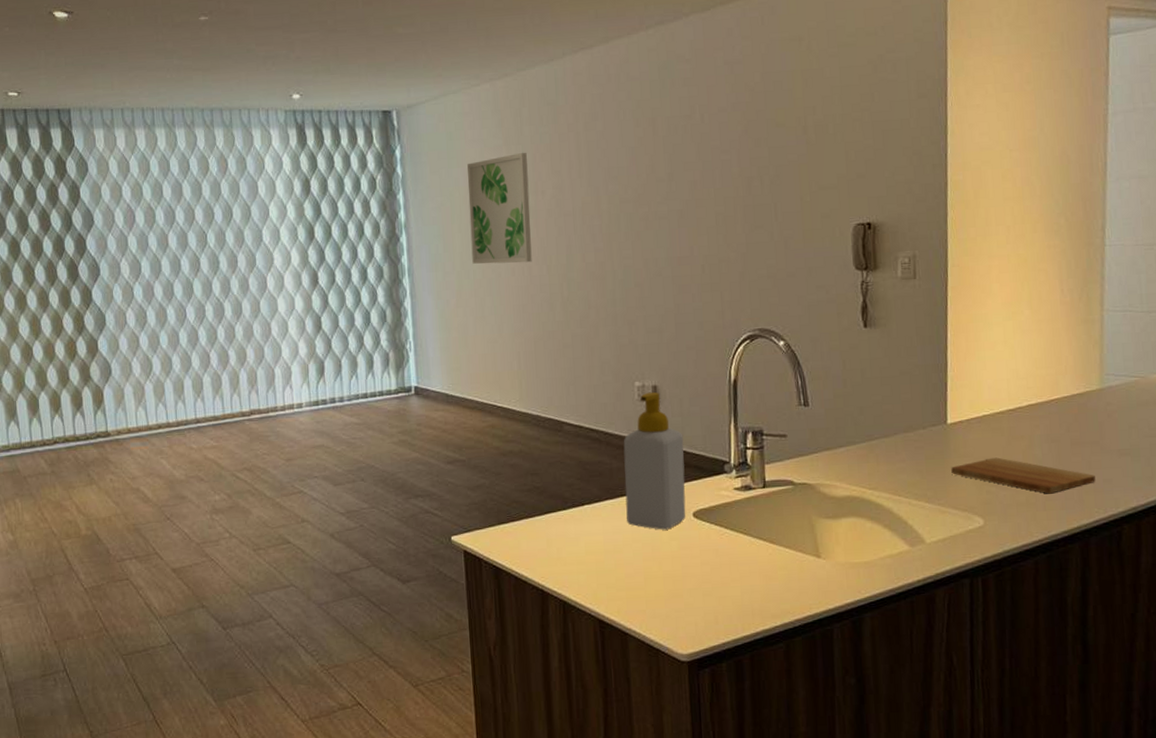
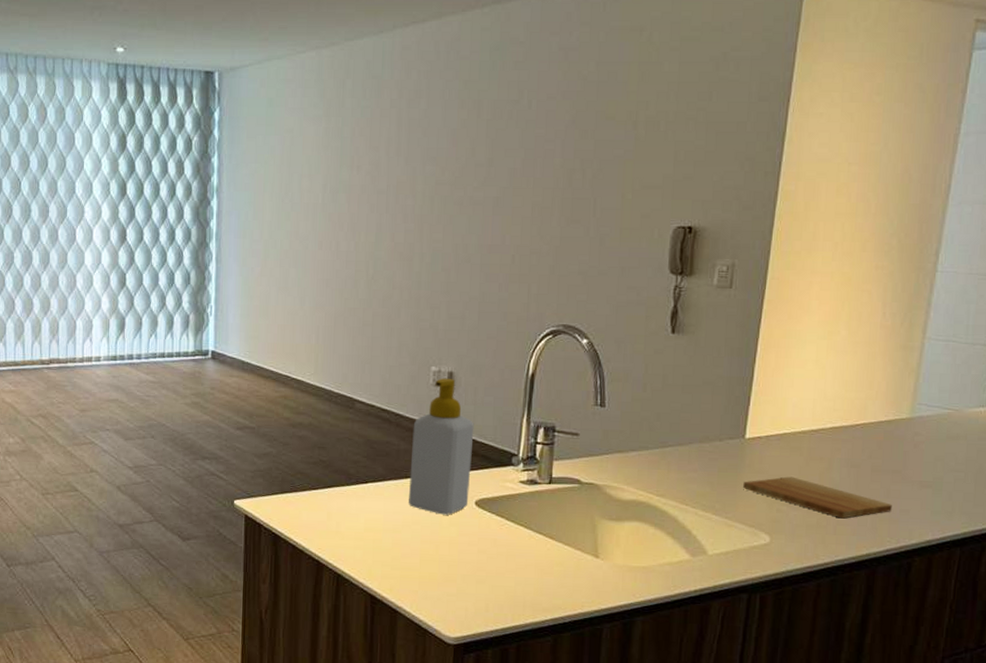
wall art: present [467,152,532,264] -> none [281,125,346,238]

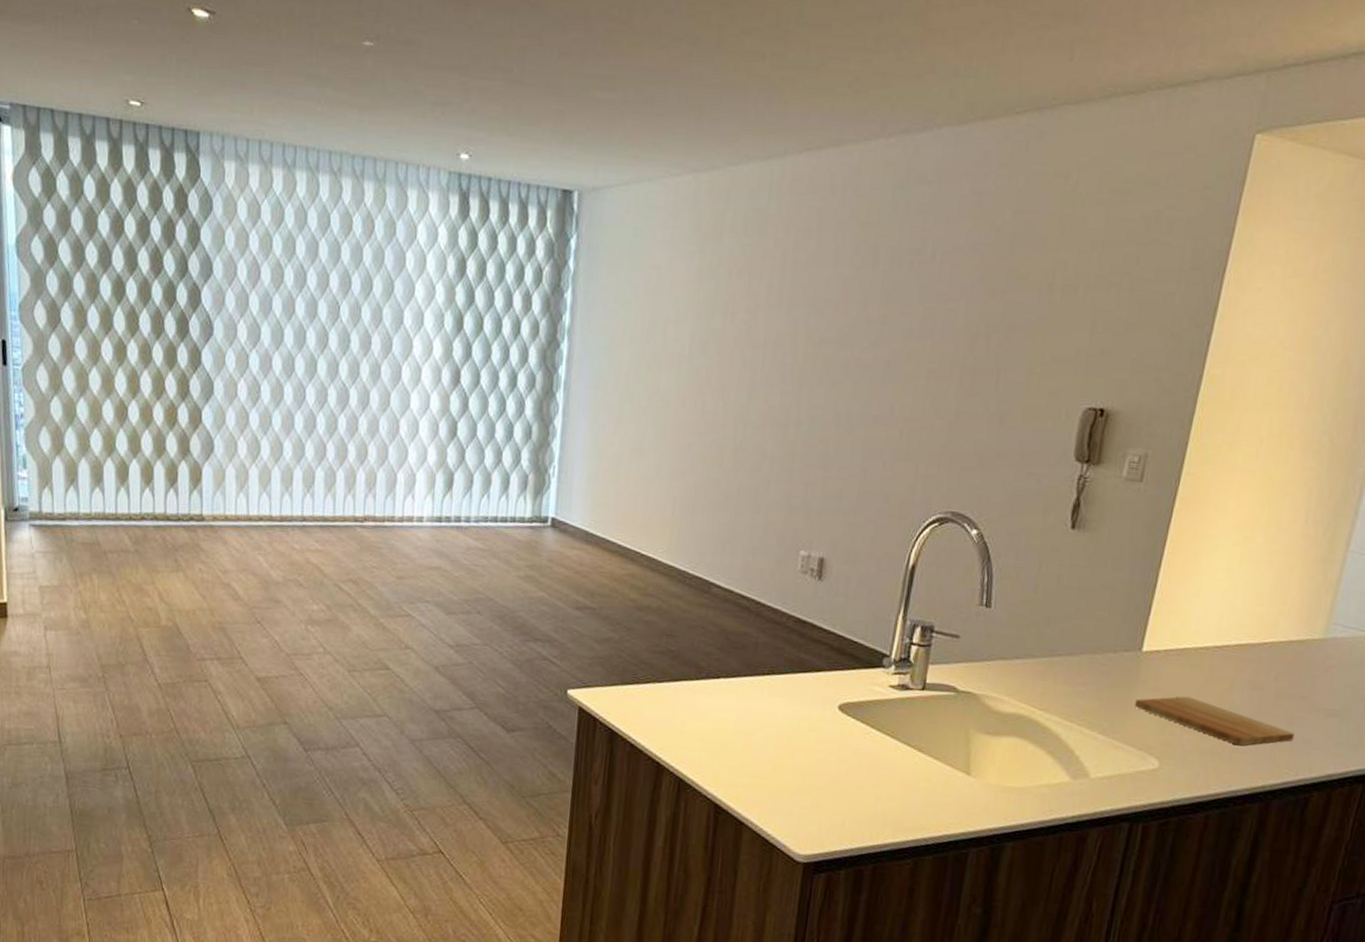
soap bottle: present [409,378,474,515] -> none [764,564,844,719]

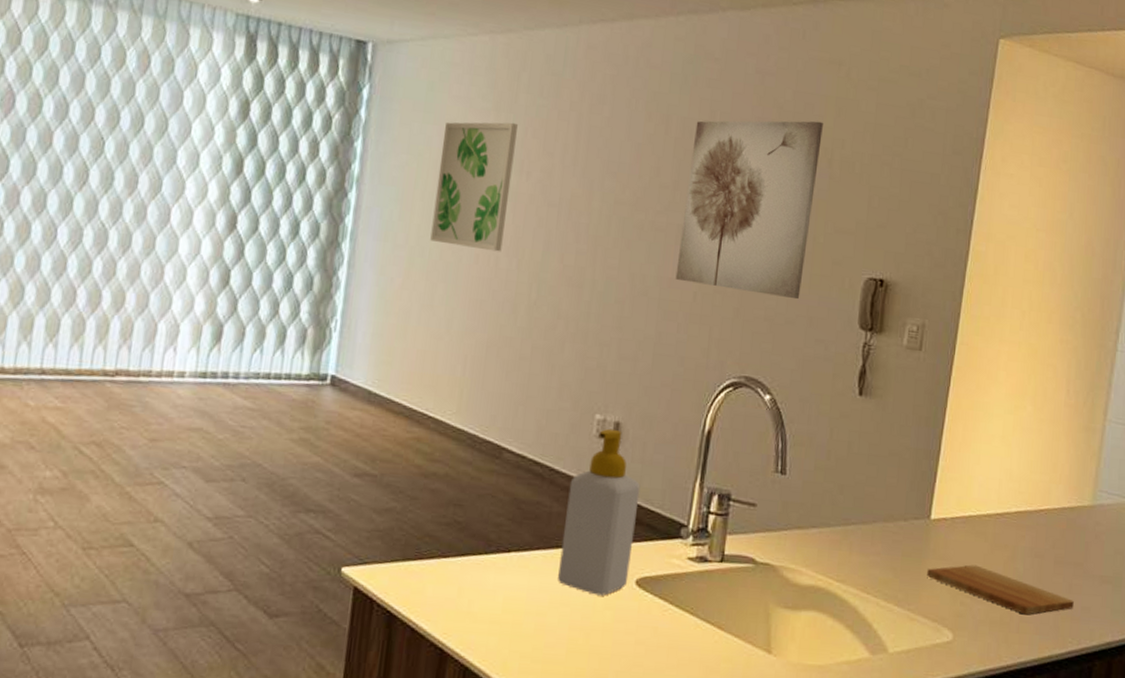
wall art: none [639,264,722,396] -> present [430,122,518,252]
soap bottle: none [764,564,844,719] -> present [558,428,641,596]
wall art: none [881,242,1045,433] -> present [675,121,823,300]

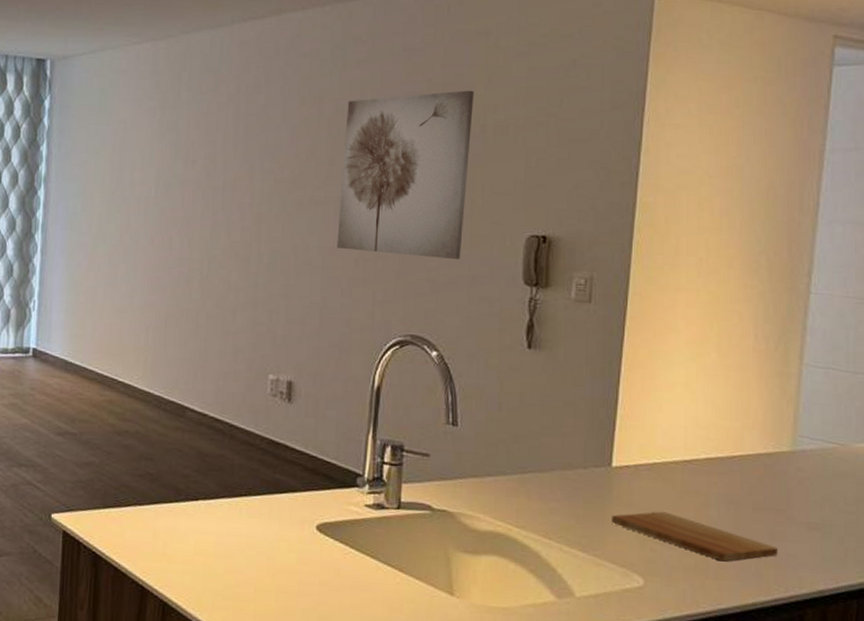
wall art: present [430,122,518,252] -> none [110,117,181,233]
soap bottle: present [558,428,641,596] -> none [243,387,315,540]

